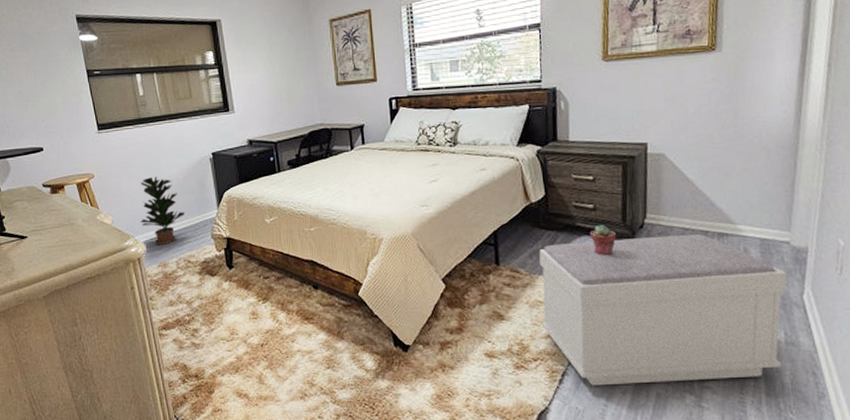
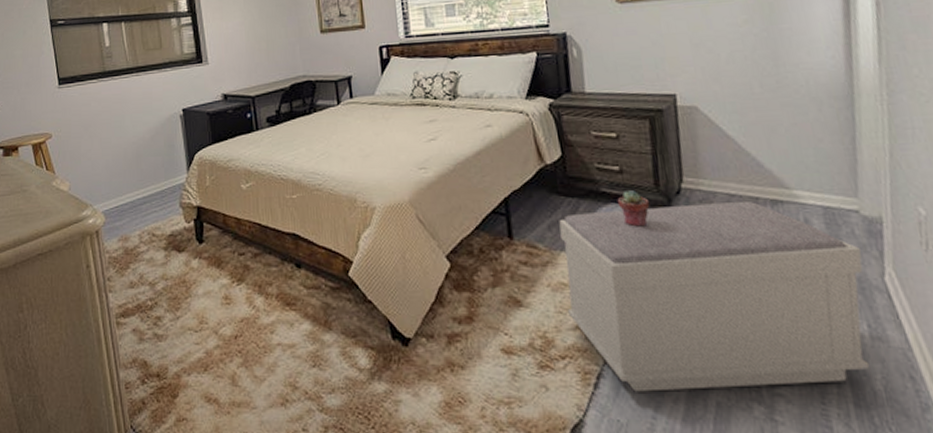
potted plant: present [140,176,185,246] -> none [100,135,151,216]

